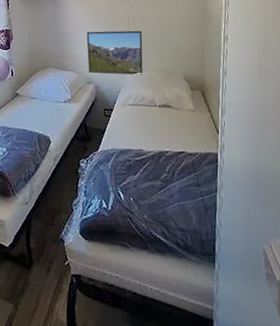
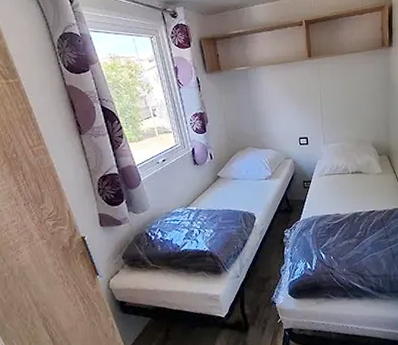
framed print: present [86,30,143,75] -> none [281,104,336,150]

